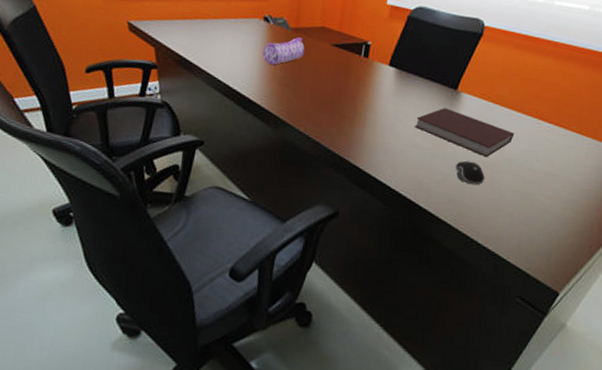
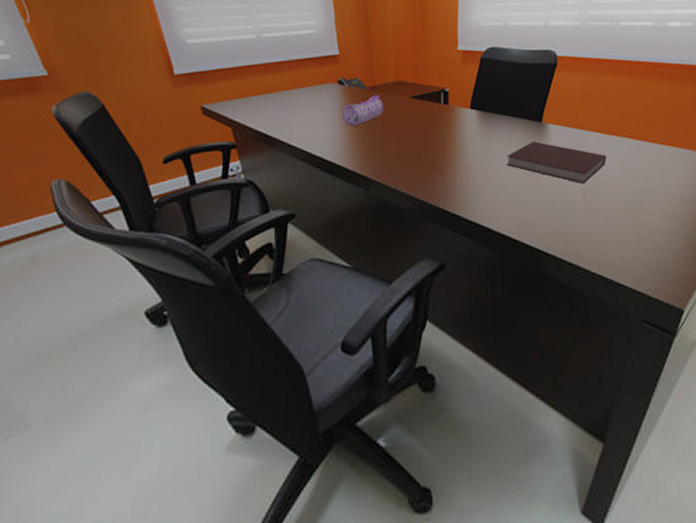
computer mouse: present [455,160,485,185] -> none [555,190,586,214]

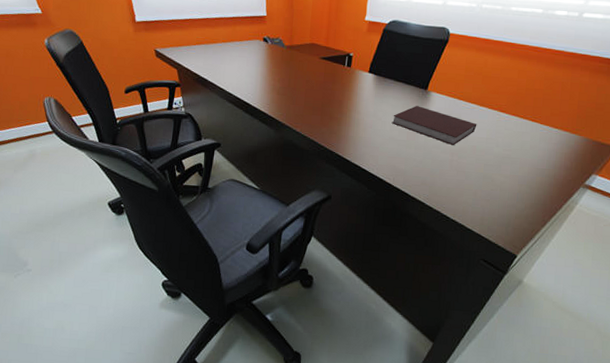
pencil case: present [341,95,383,127] -> none [263,54,298,78]

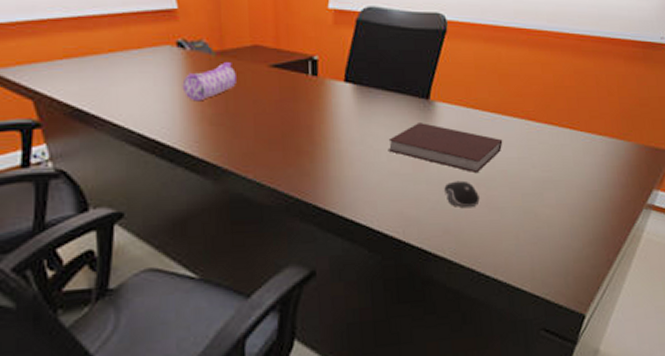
pencil case: none [263,54,298,78] -> present [182,62,236,102]
computer mouse: none [427,149,452,169] -> present [444,180,480,208]

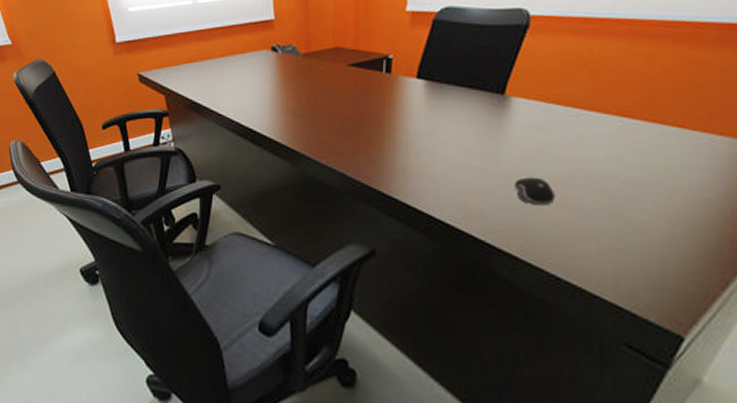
pencil case: present [182,62,236,102] -> none [273,63,318,96]
notebook: present [387,123,503,174] -> none [455,118,589,171]

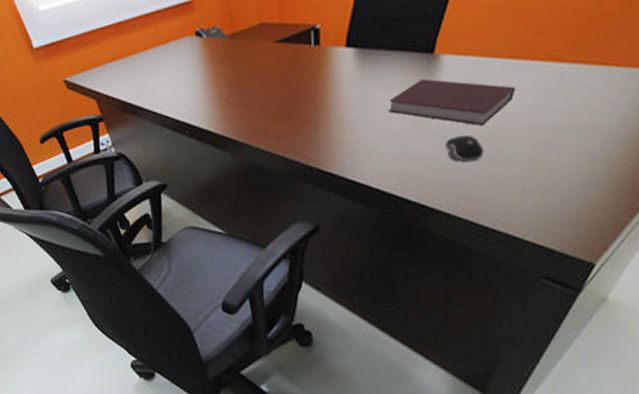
notebook: none [455,118,589,171] -> present [388,79,516,126]

